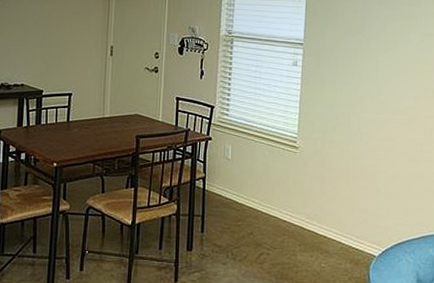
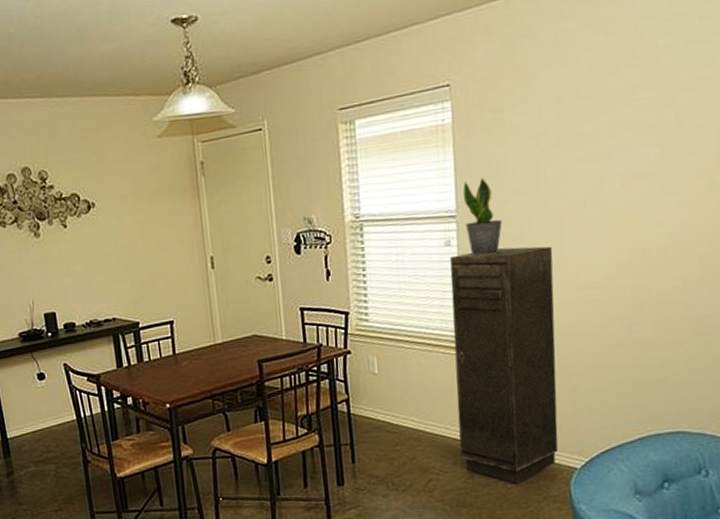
storage cabinet: none [287,73,371,264] -> present [450,246,558,484]
potted plant: none [309,18,336,77] -> present [463,176,502,256]

